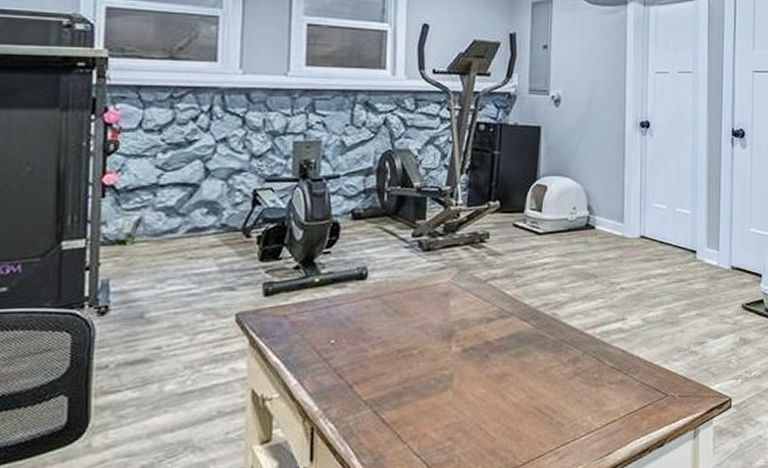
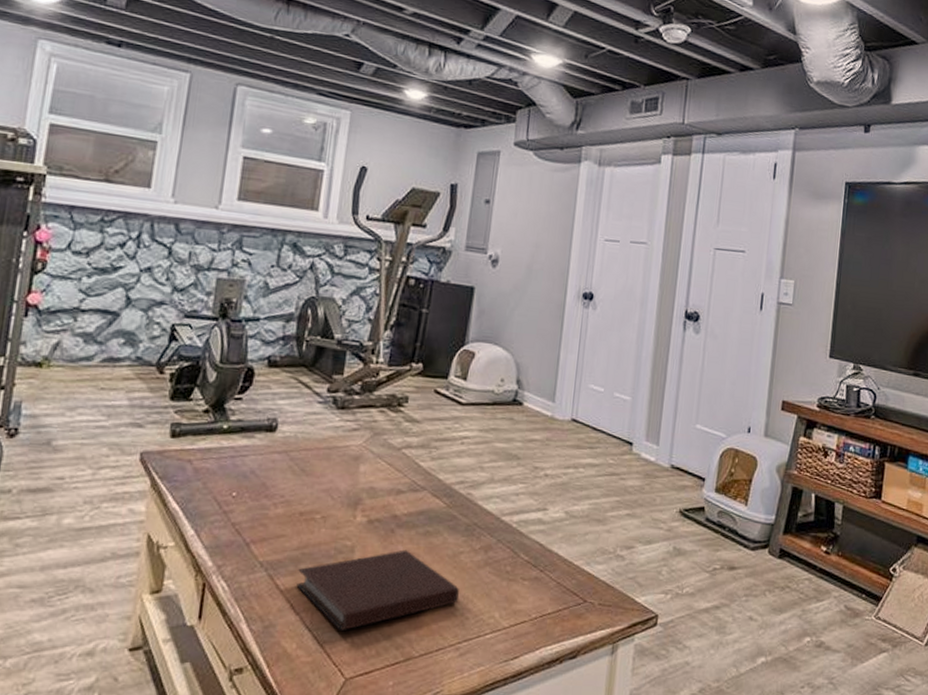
notebook: none [401,371,553,452] -> present [296,549,459,630]

